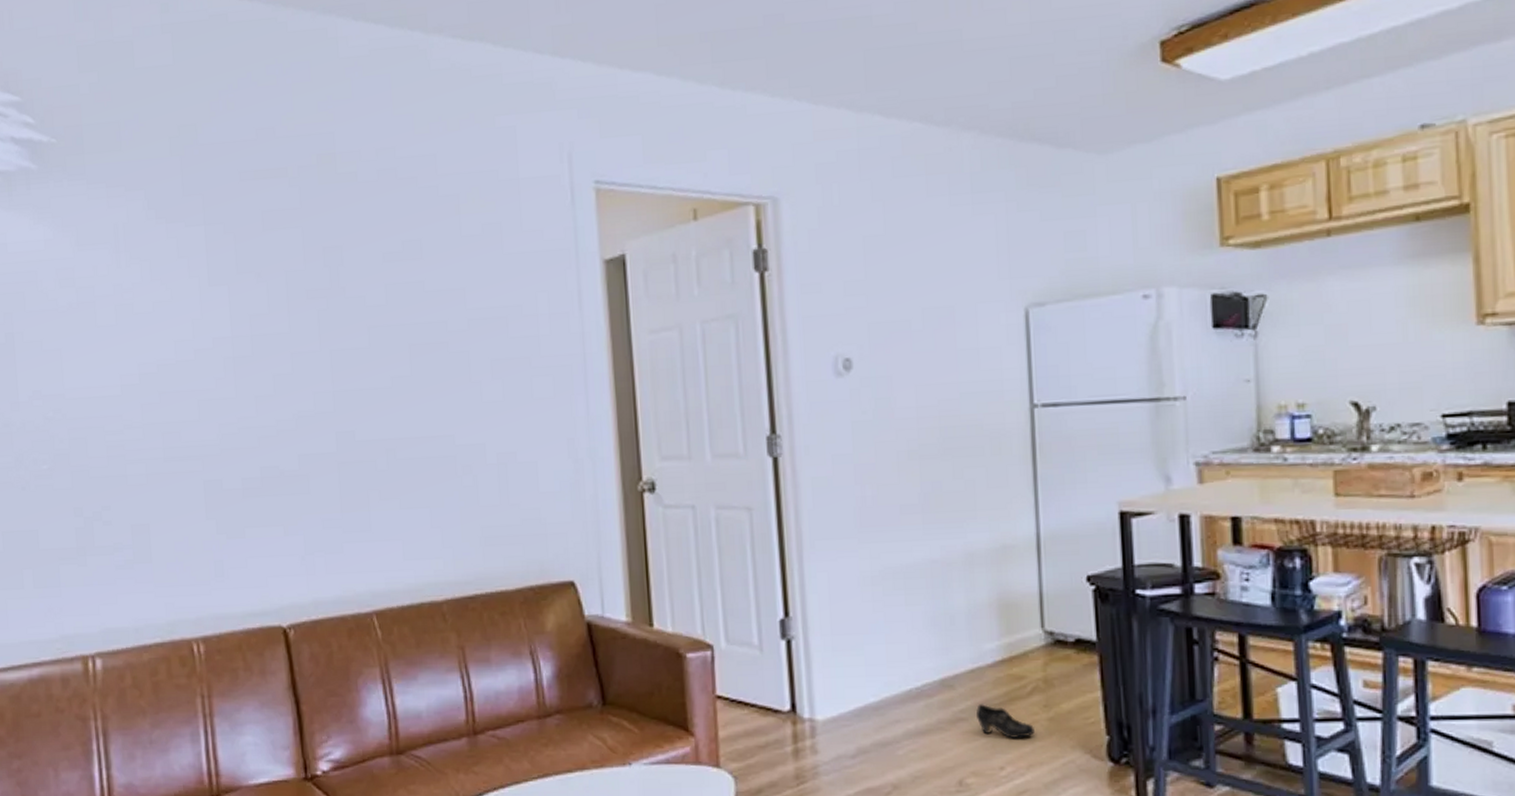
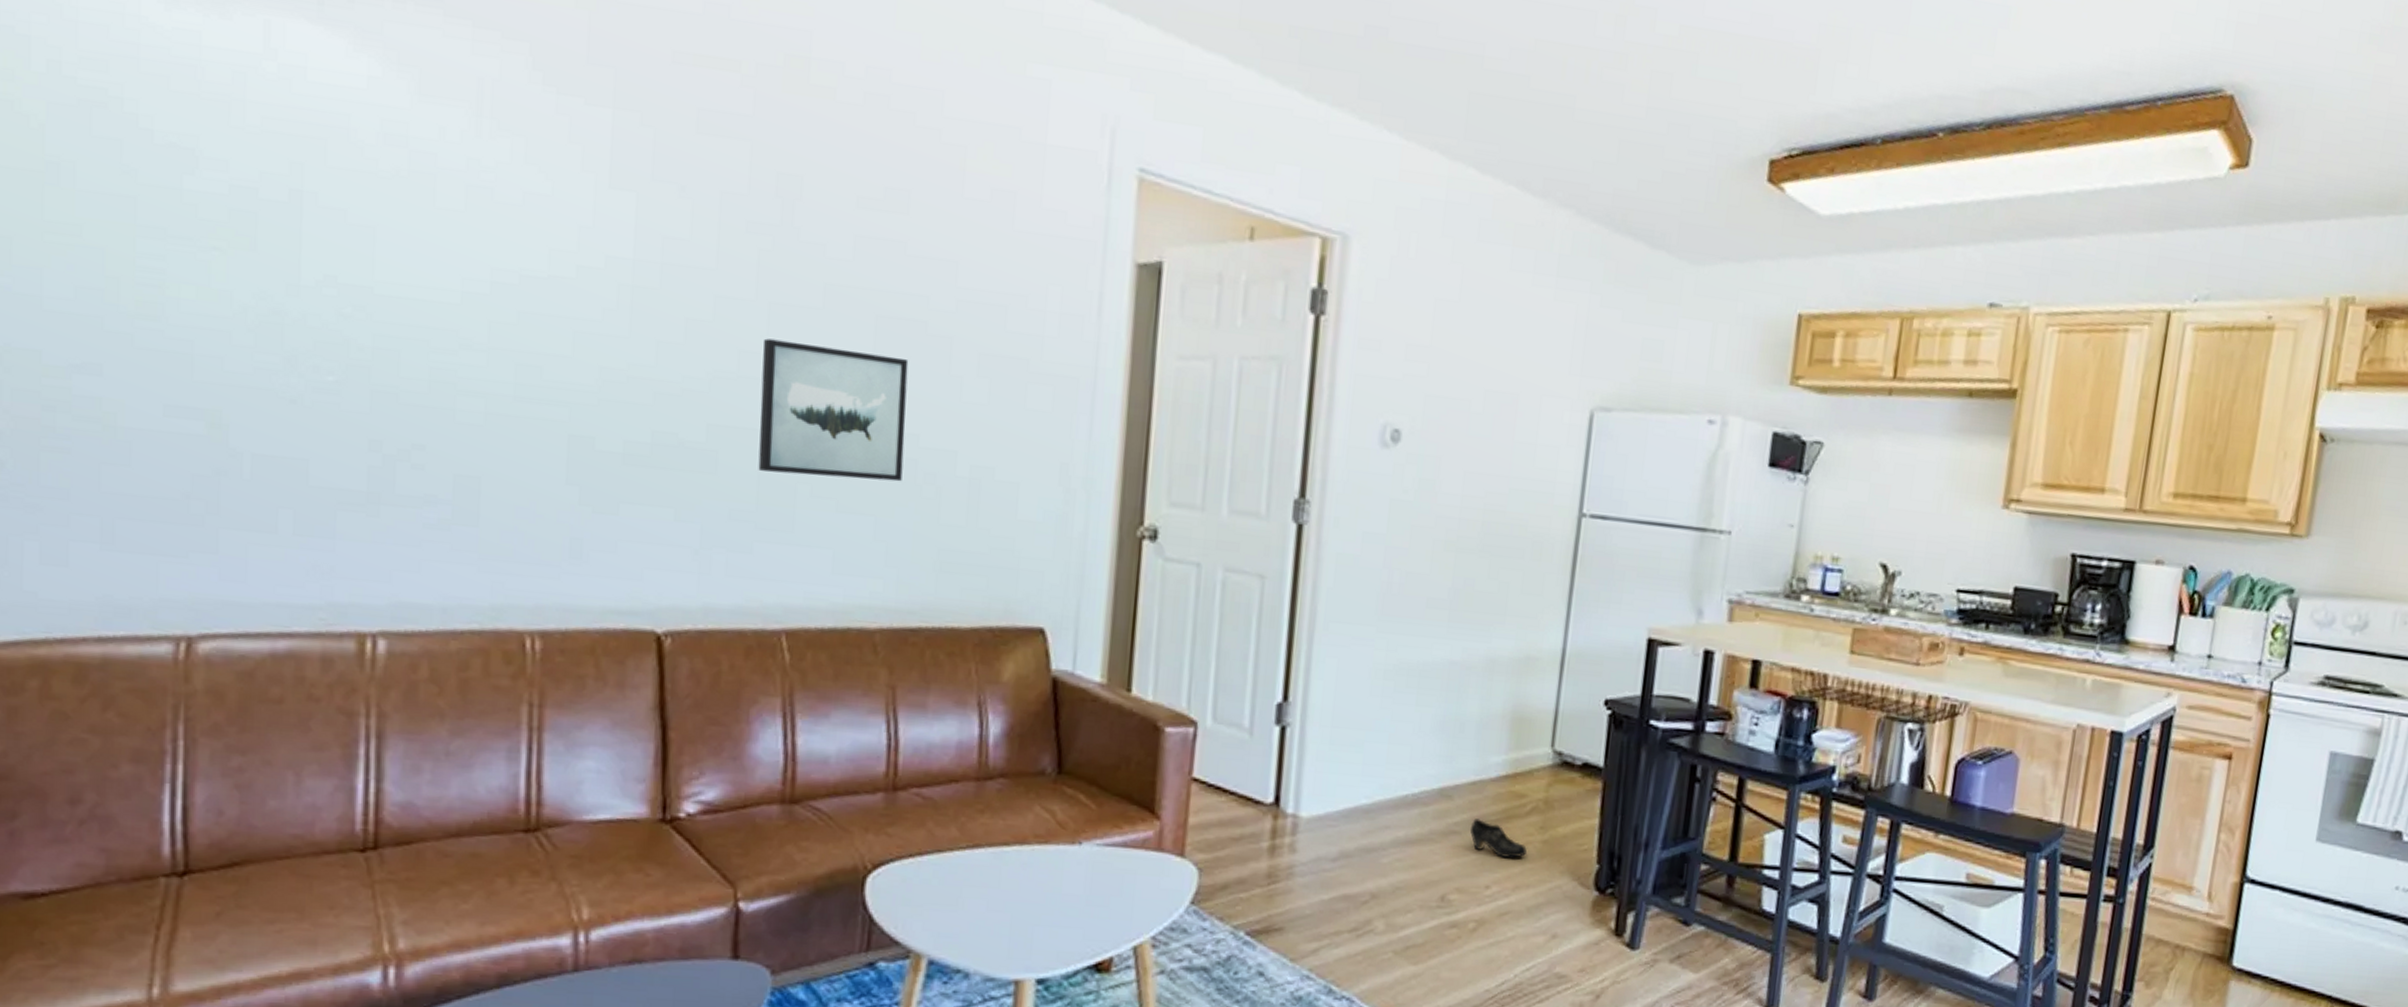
wall art: none [329,375,446,485] -> present [758,338,909,482]

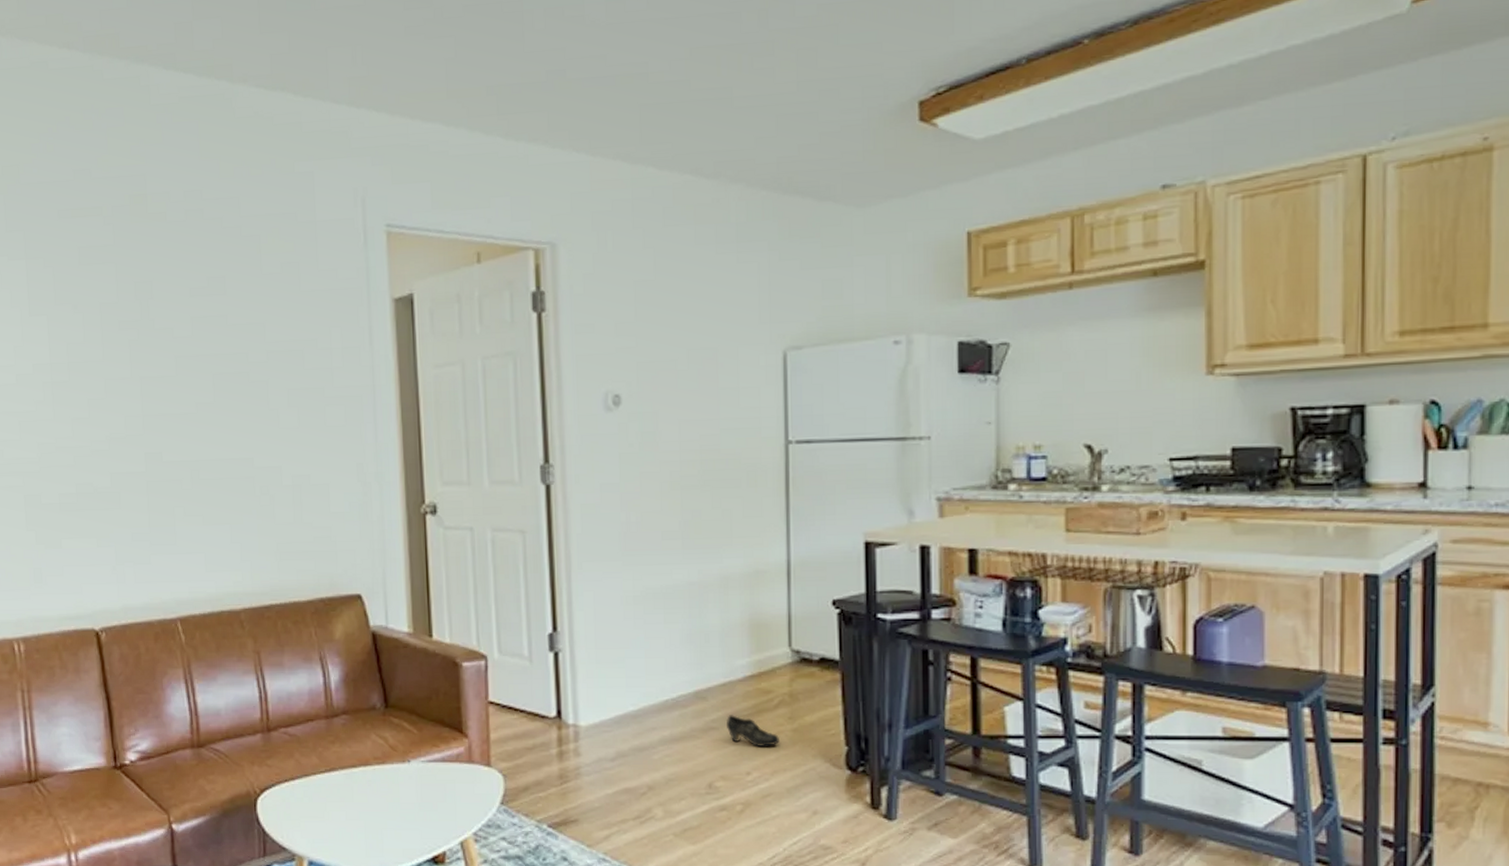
wall art: present [758,338,909,482] -> none [139,402,245,502]

